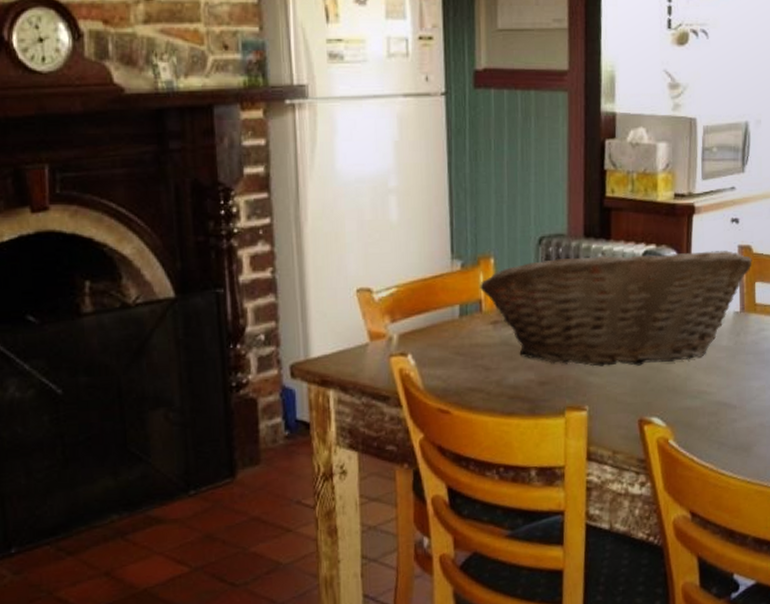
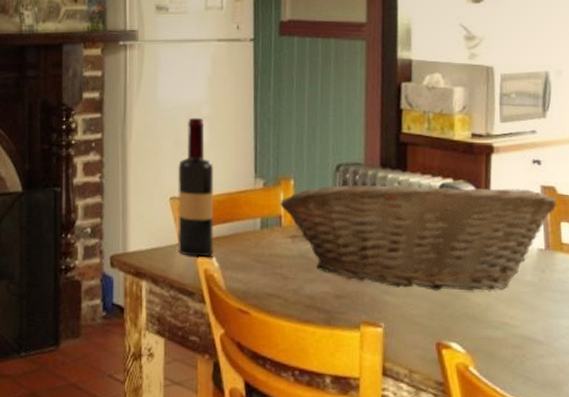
wine bottle: none [363,191,409,356] -> present [177,117,214,257]

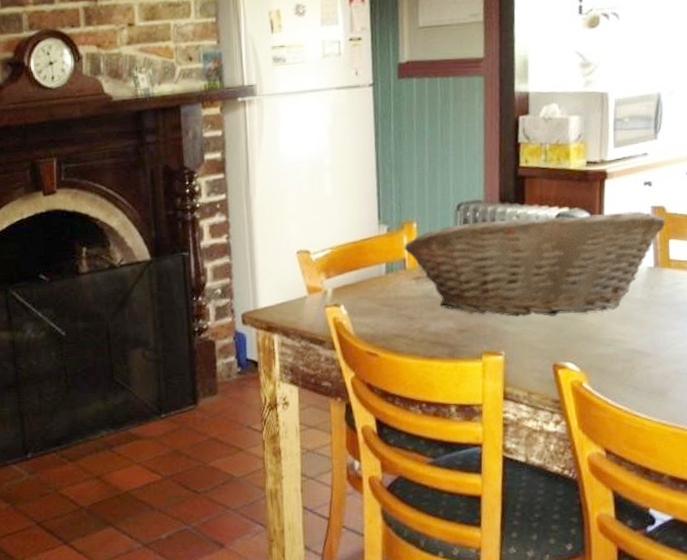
wine bottle: present [177,117,214,257] -> none [302,169,342,307]

